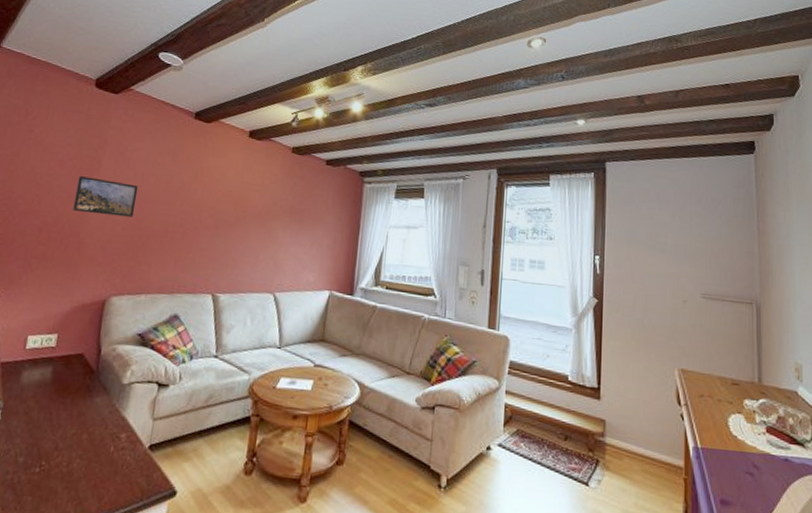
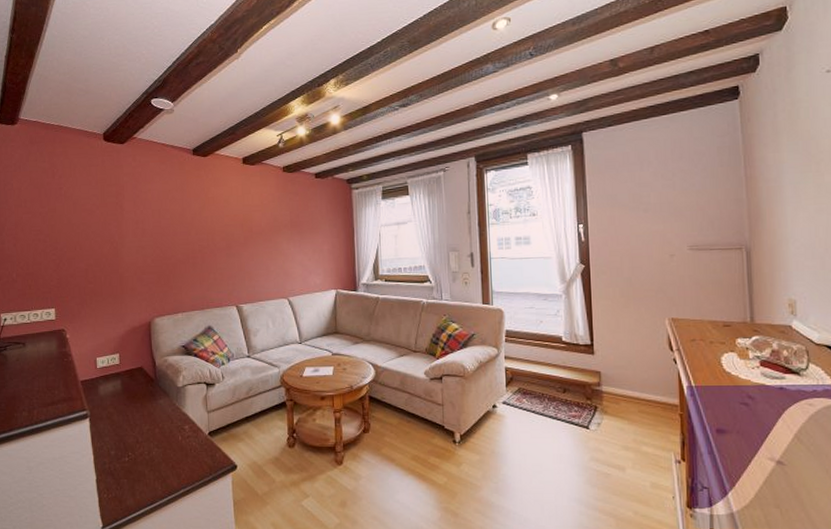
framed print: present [72,176,139,218] -> none [107,220,159,252]

